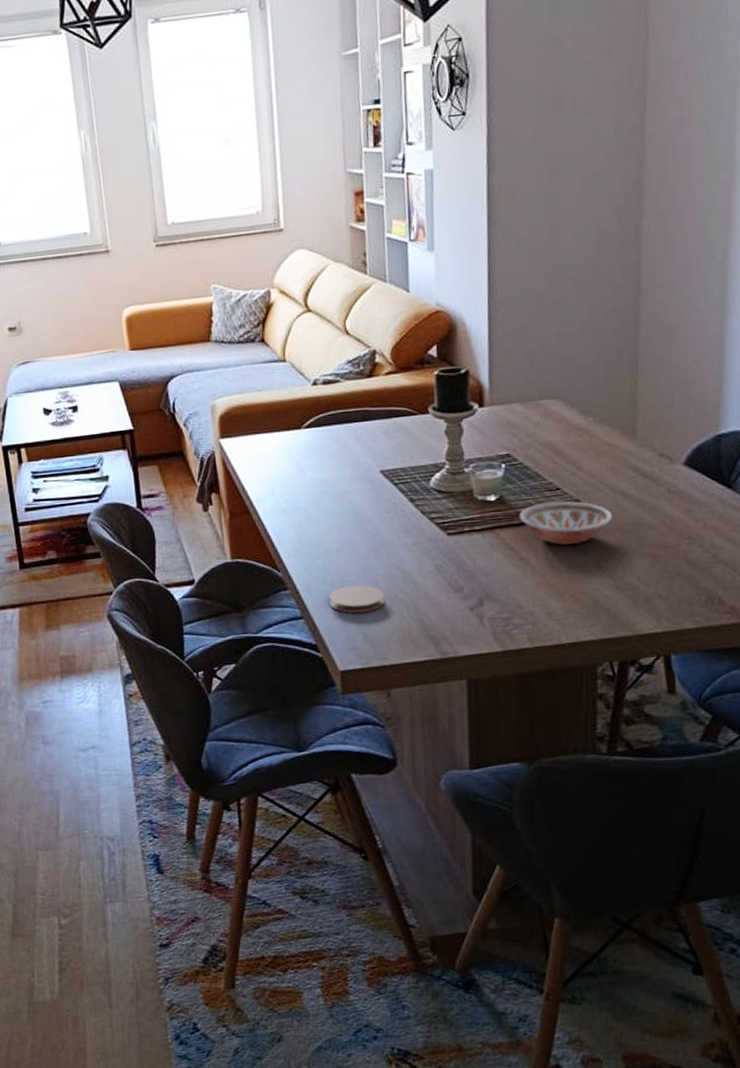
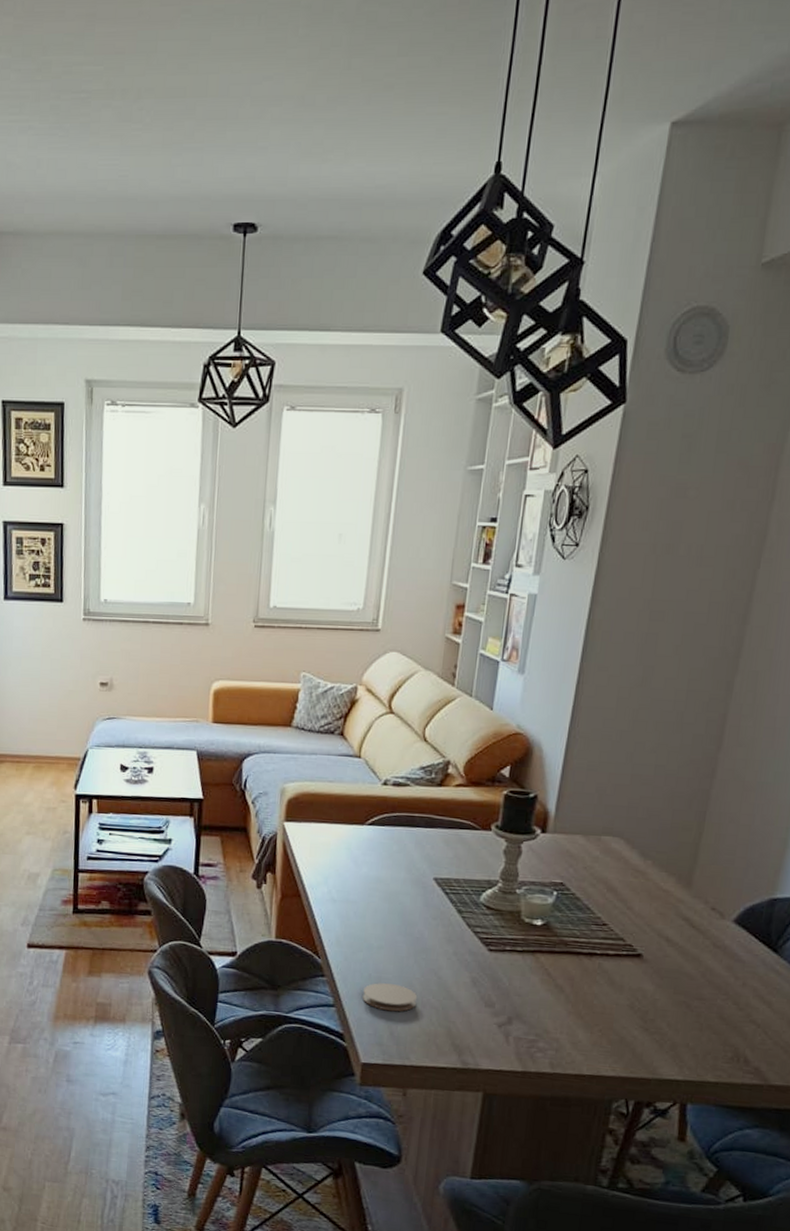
bowl: present [519,501,613,545] -> none [561,935,655,981]

